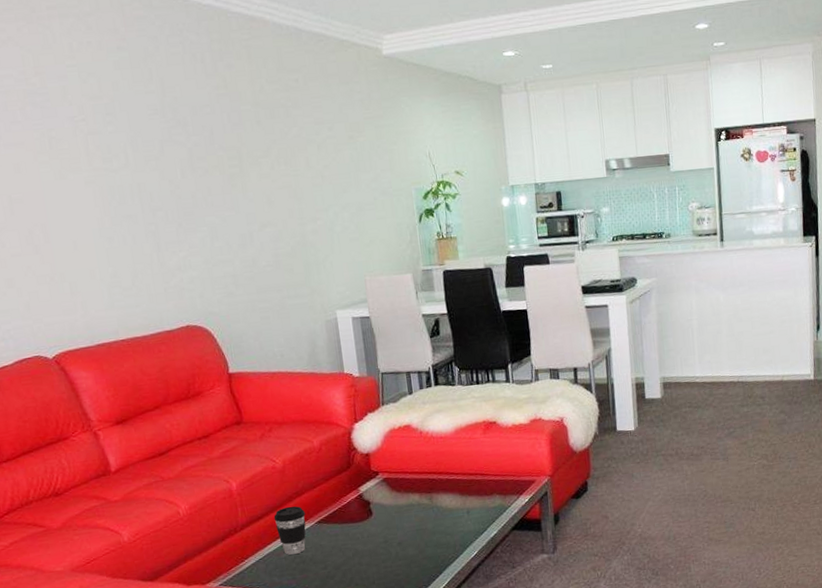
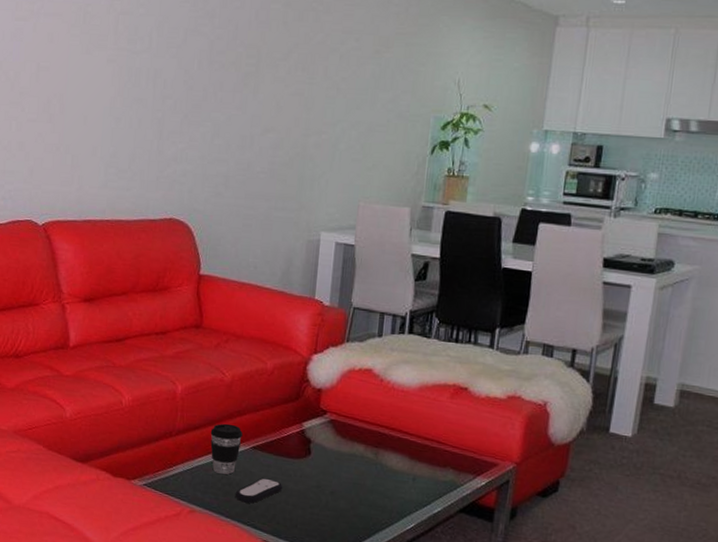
remote control: none [310,546,354,575] -> present [235,478,283,504]

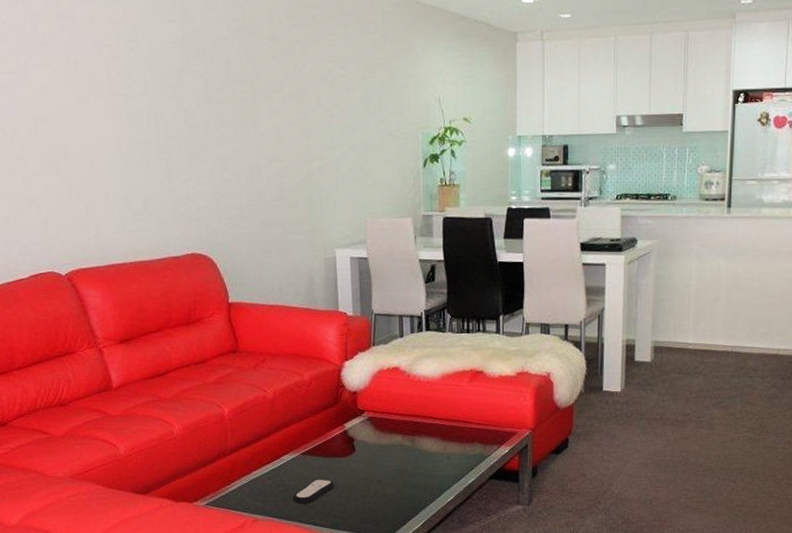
coffee cup: present [210,423,243,475] -> none [261,436,291,482]

